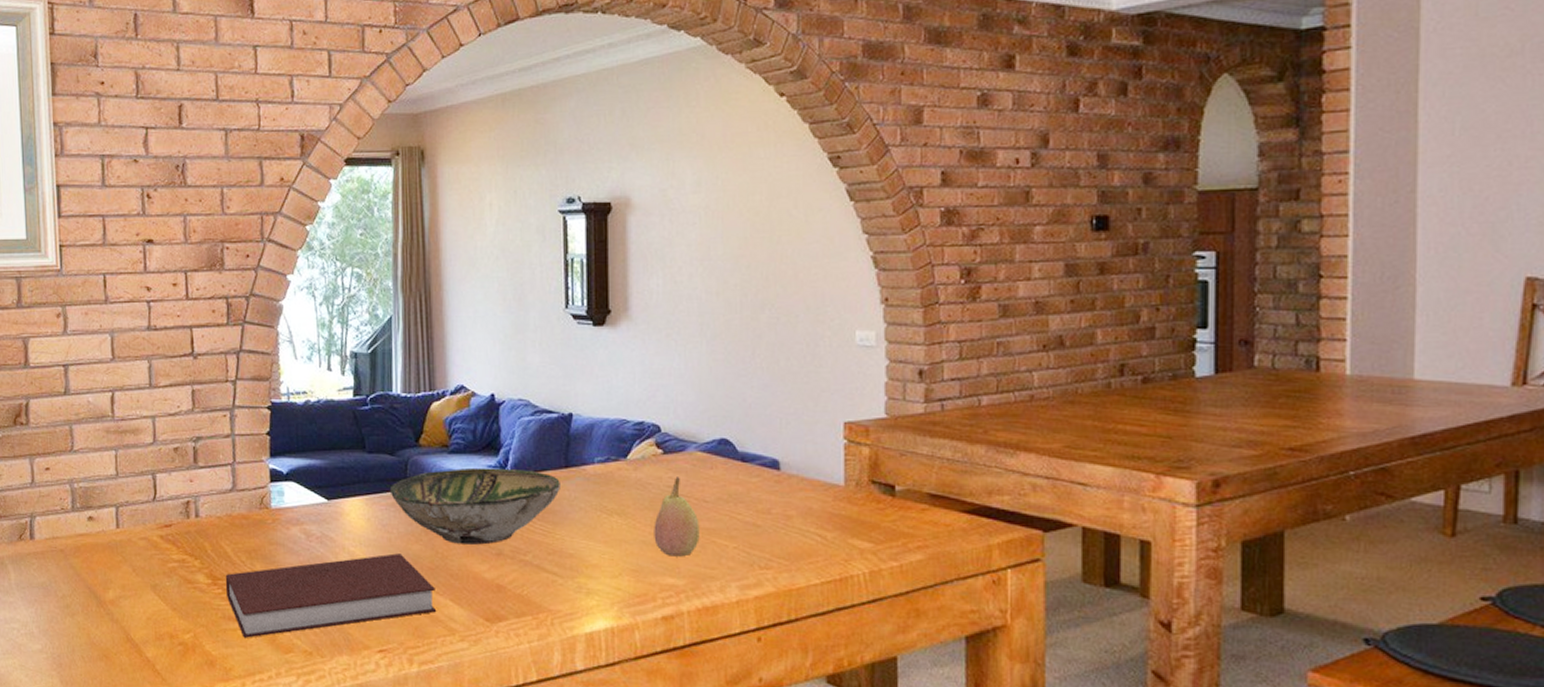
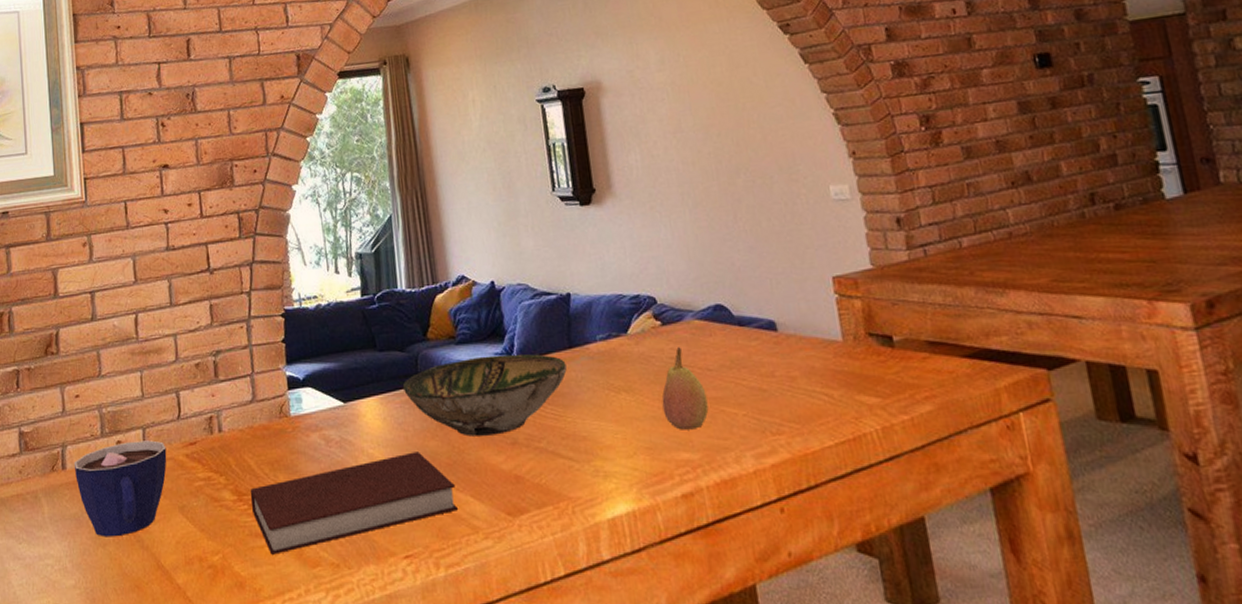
cup: none [42,518,140,608] -> present [73,440,167,537]

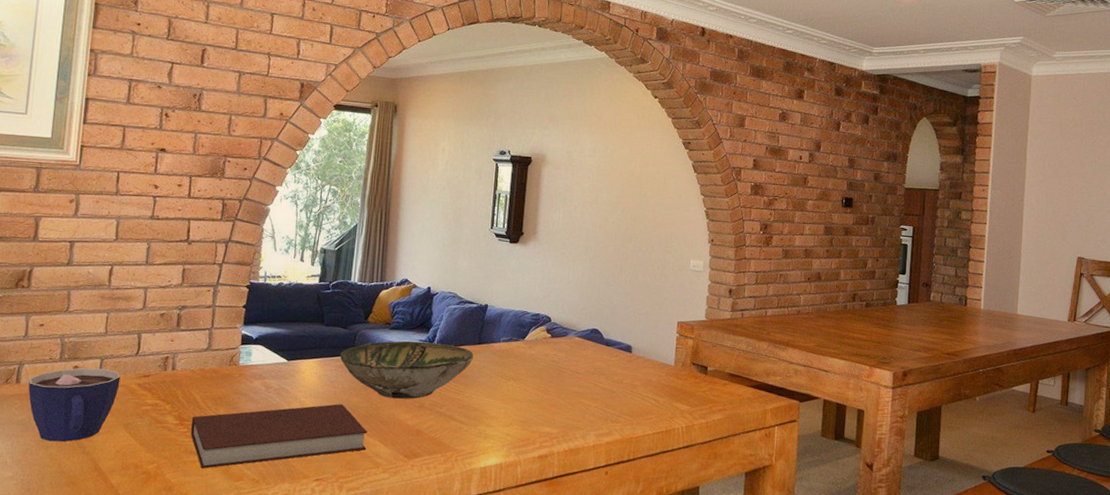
fruit: present [661,347,709,430] -> none [538,354,572,412]

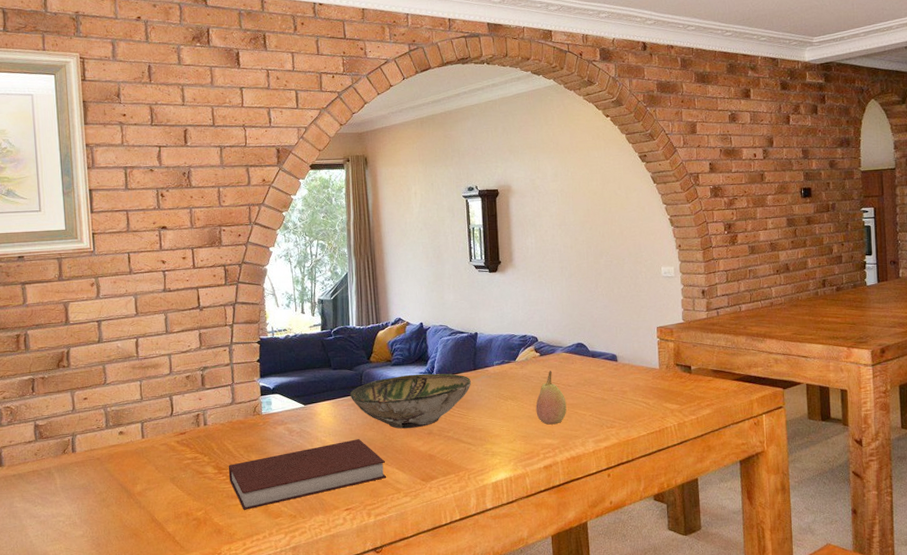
cup: present [28,367,121,442] -> none [82,431,161,501]
fruit: none [538,354,572,412] -> present [536,371,567,425]

